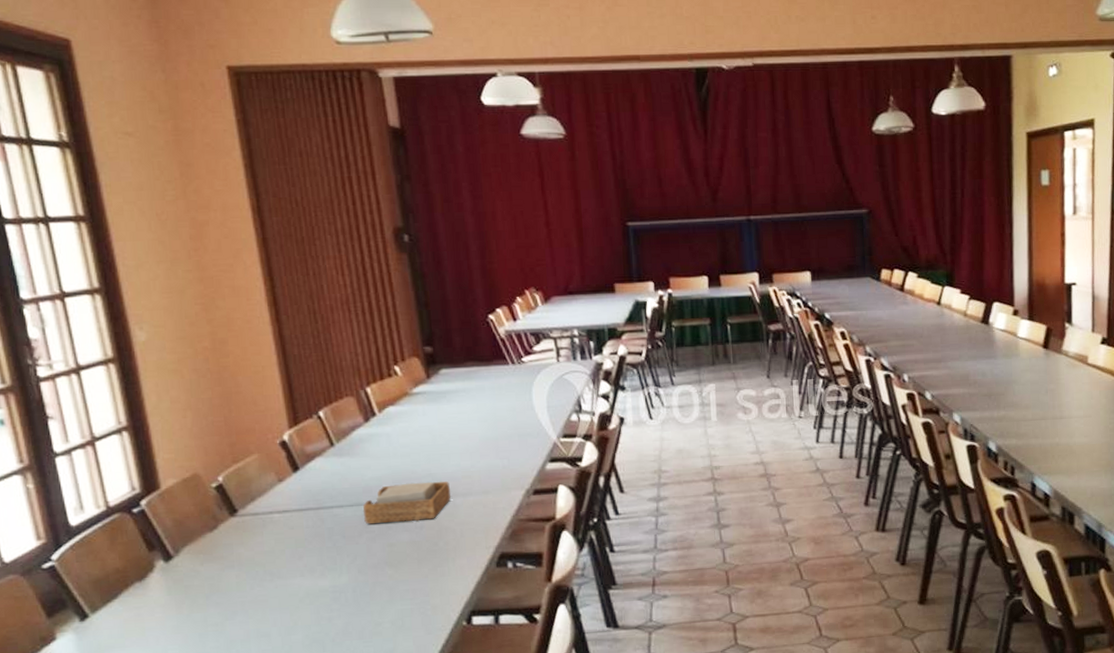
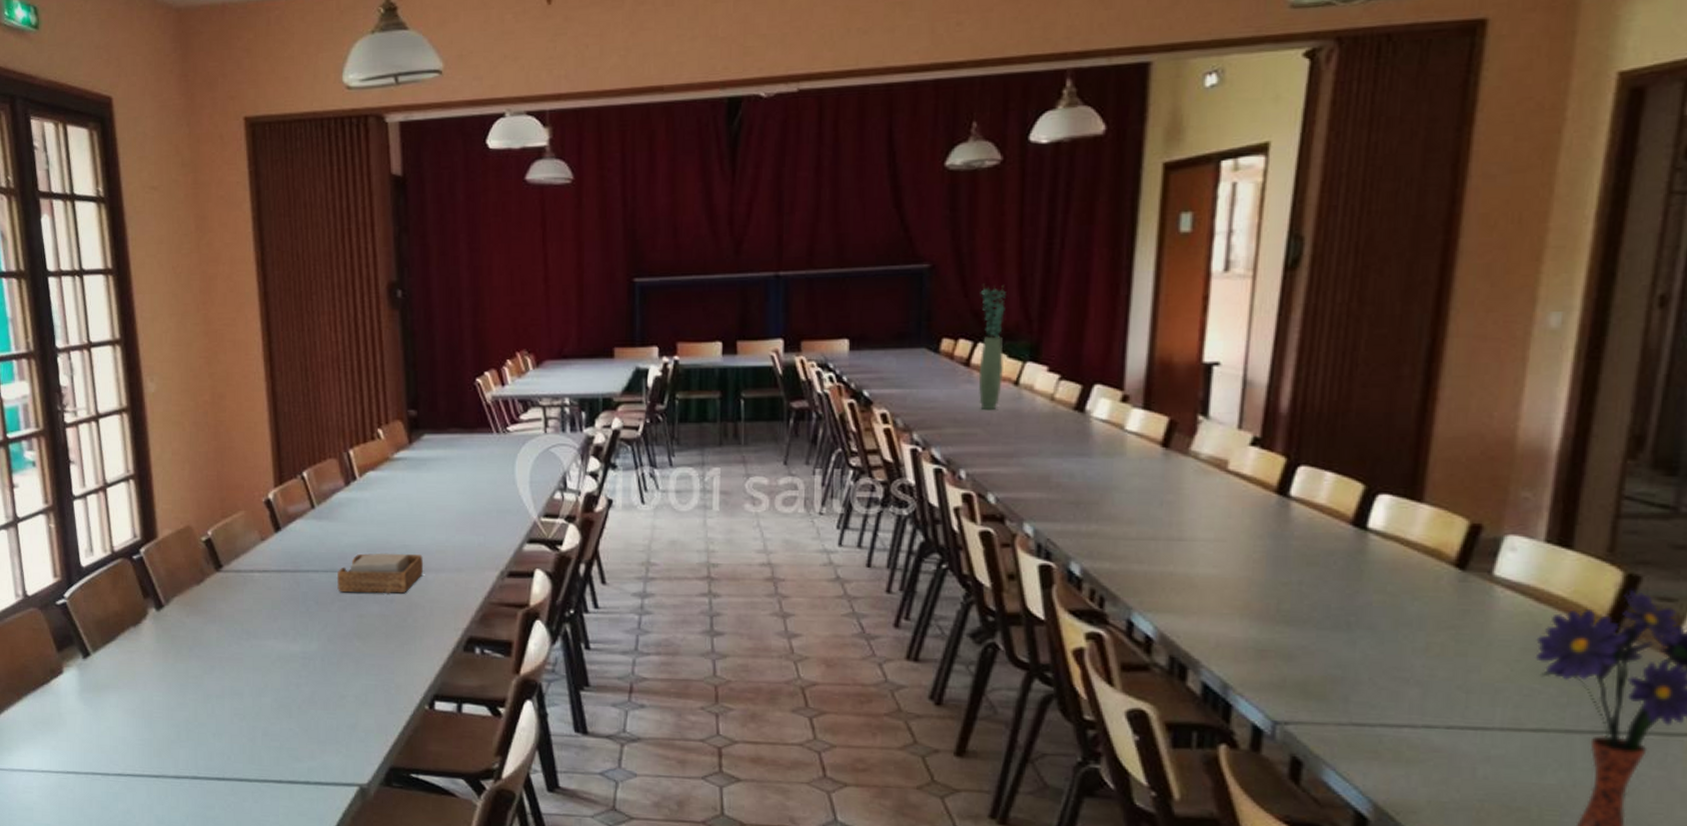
vase: none [906,225,929,326] -> present [978,283,1006,411]

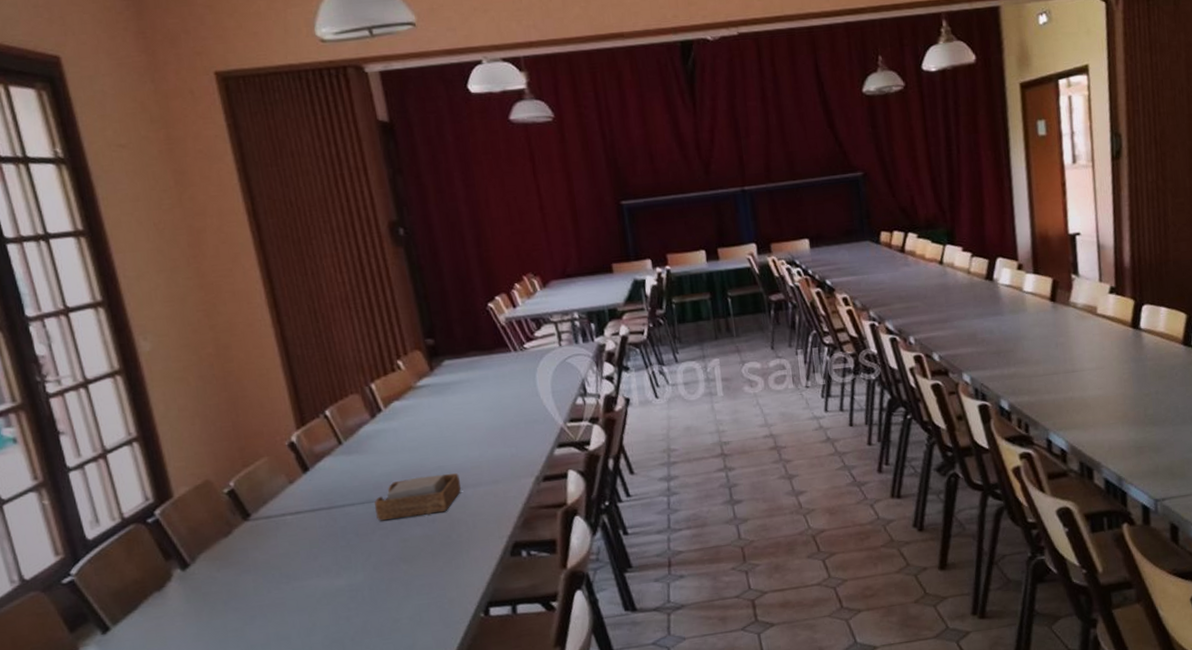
vase: present [978,283,1006,411] -> none [903,184,931,287]

